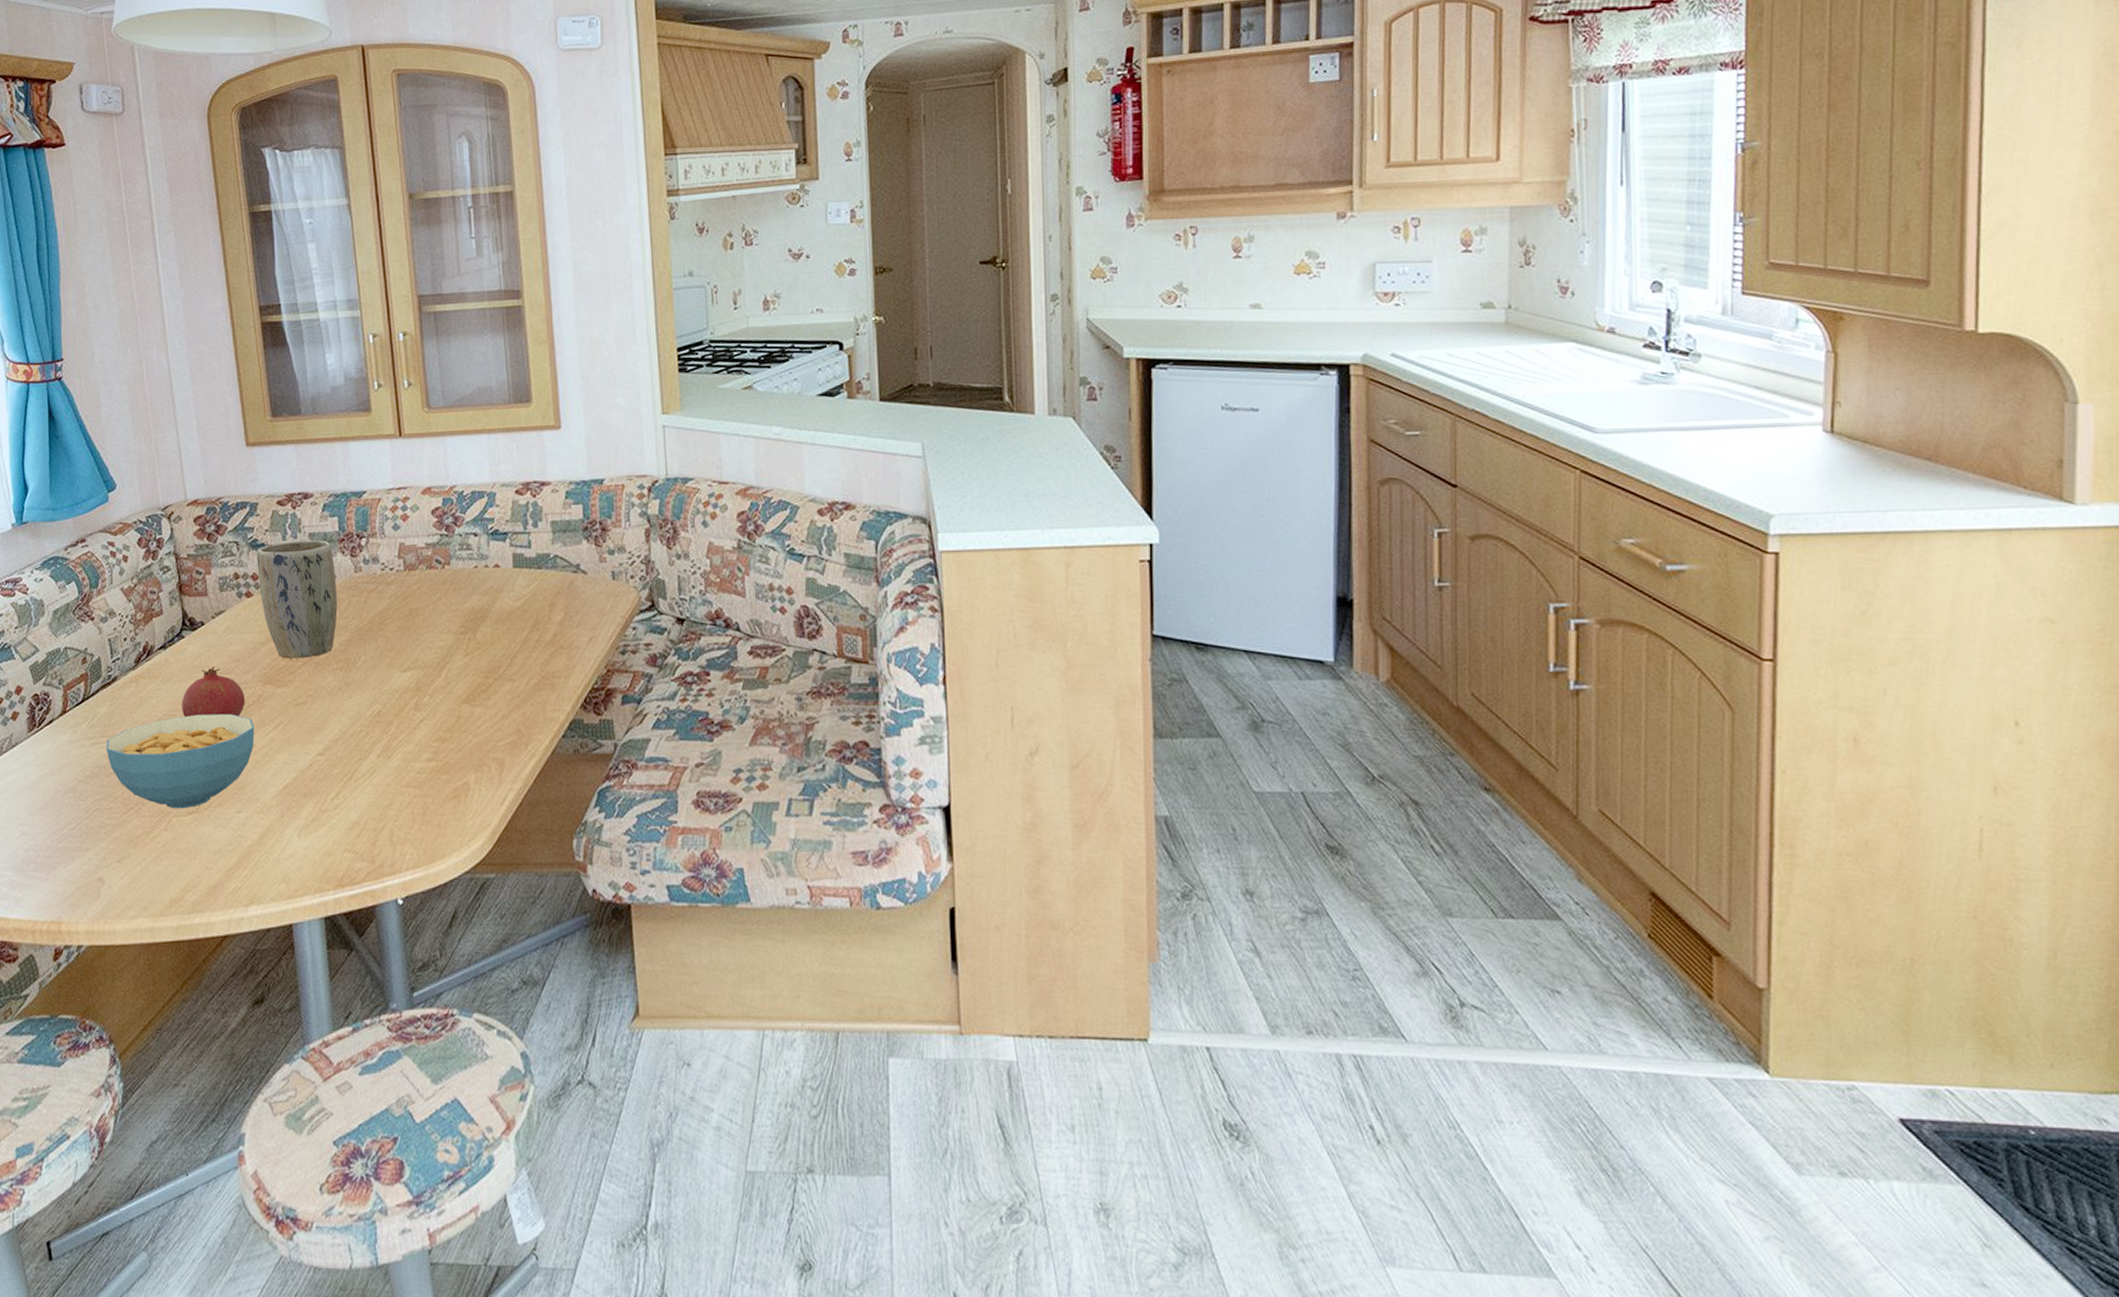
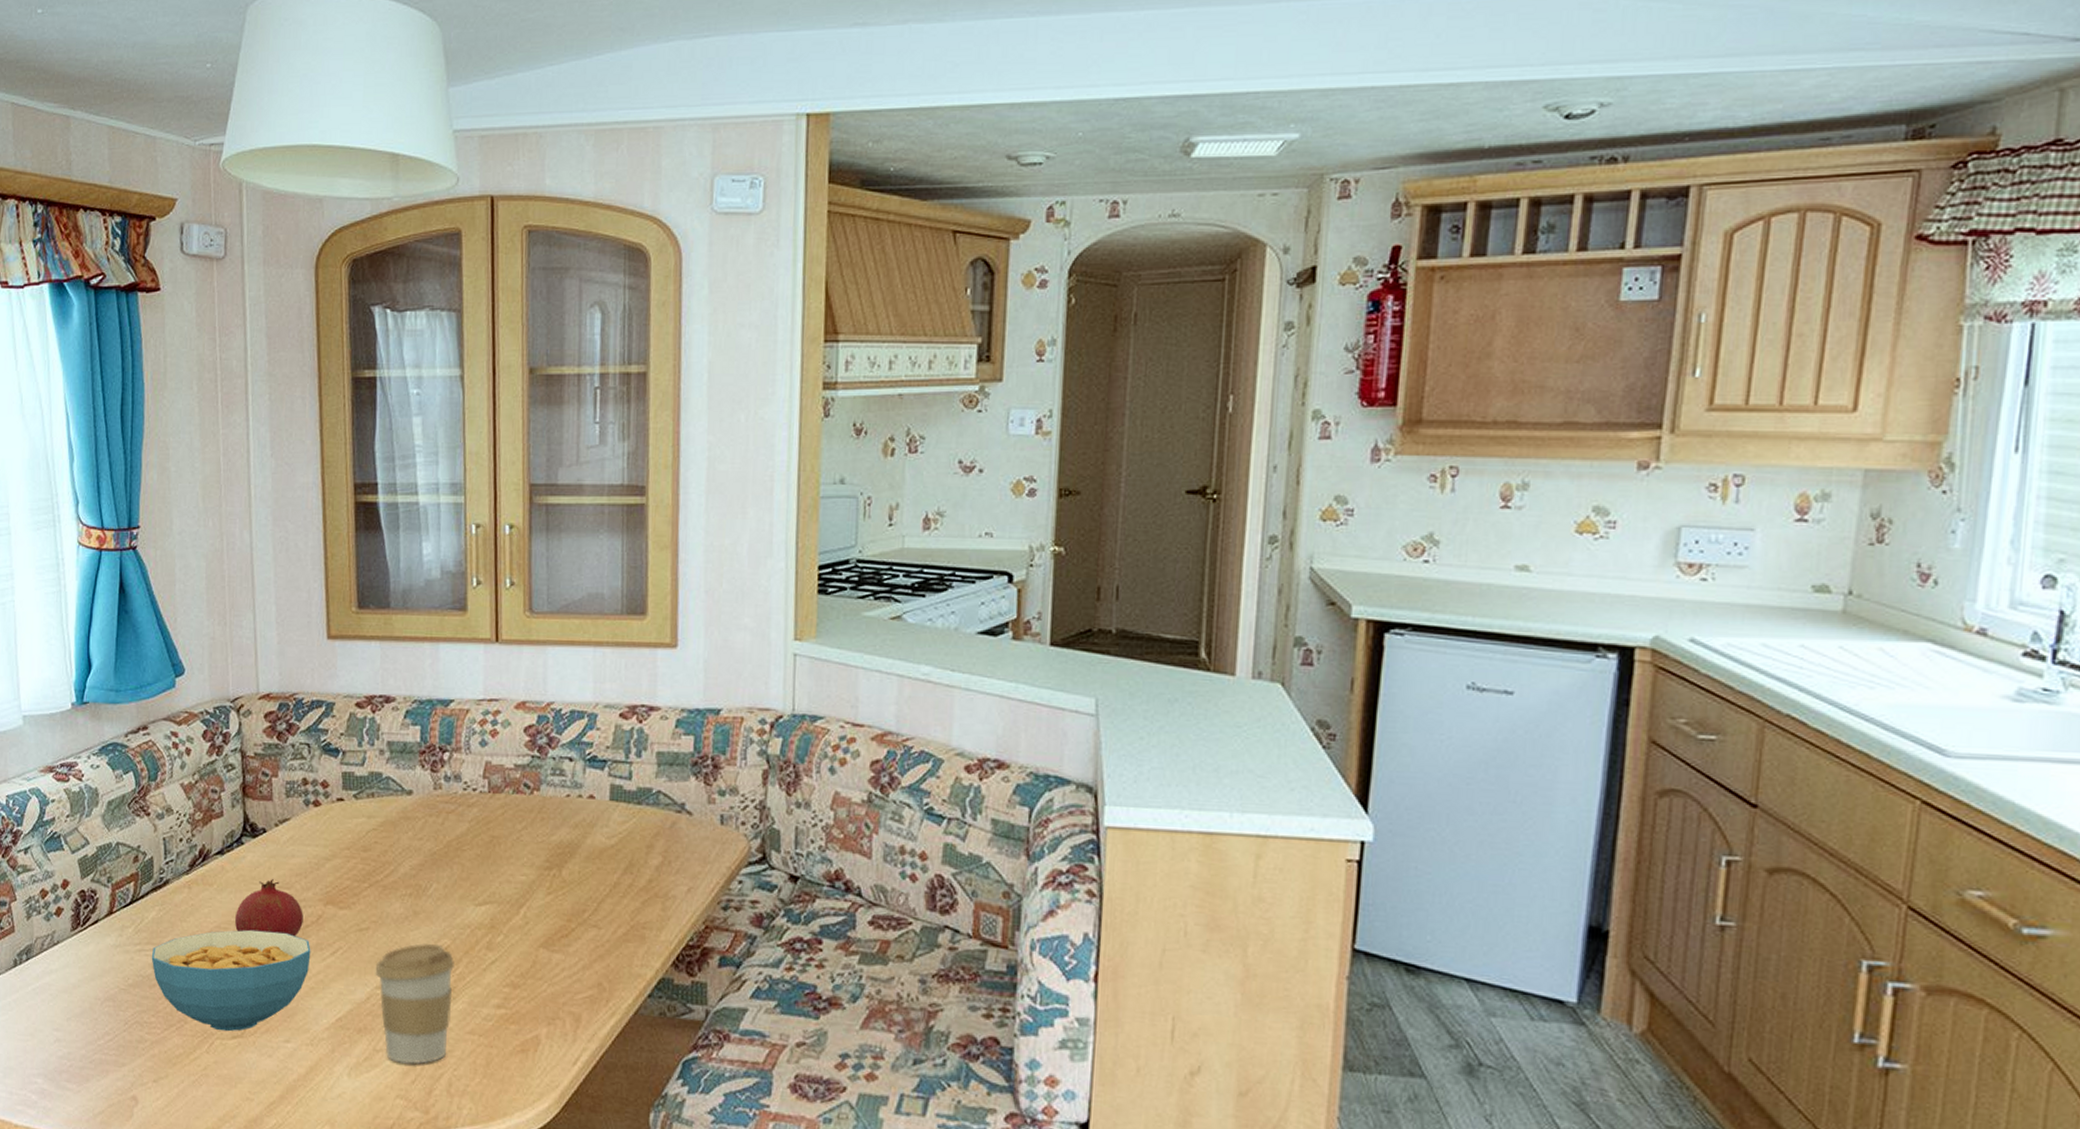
plant pot: present [256,540,338,659] -> none [328,748,413,880]
coffee cup: none [315,711,388,820] -> present [375,944,454,1065]

